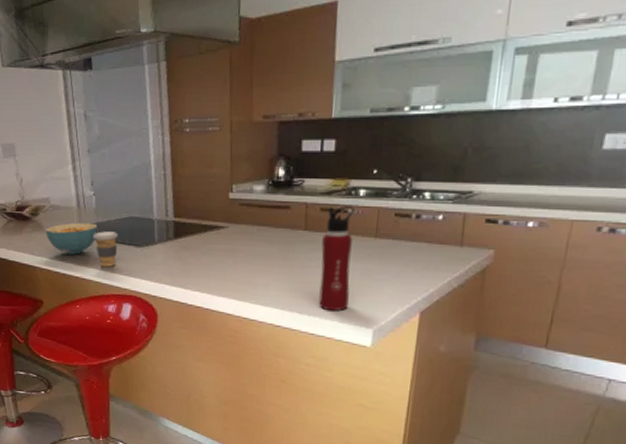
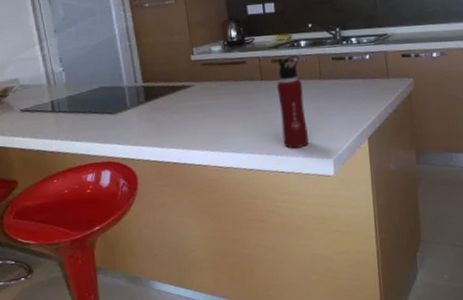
cereal bowl: present [46,222,98,255] -> none [16,97,70,131]
coffee cup: present [94,231,118,267] -> none [66,103,91,138]

